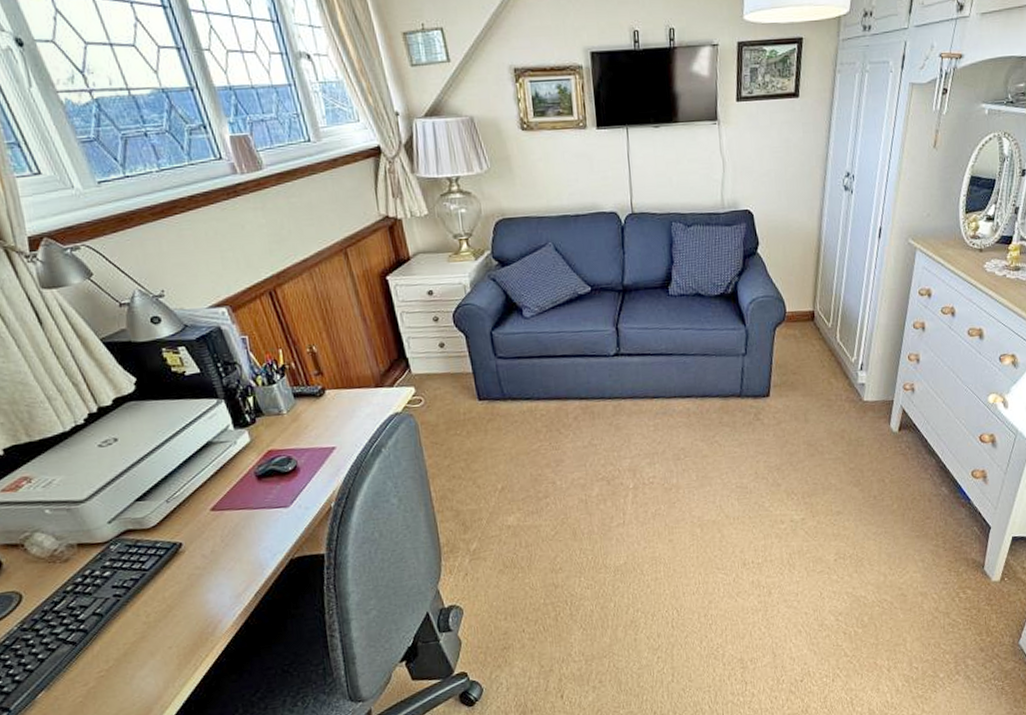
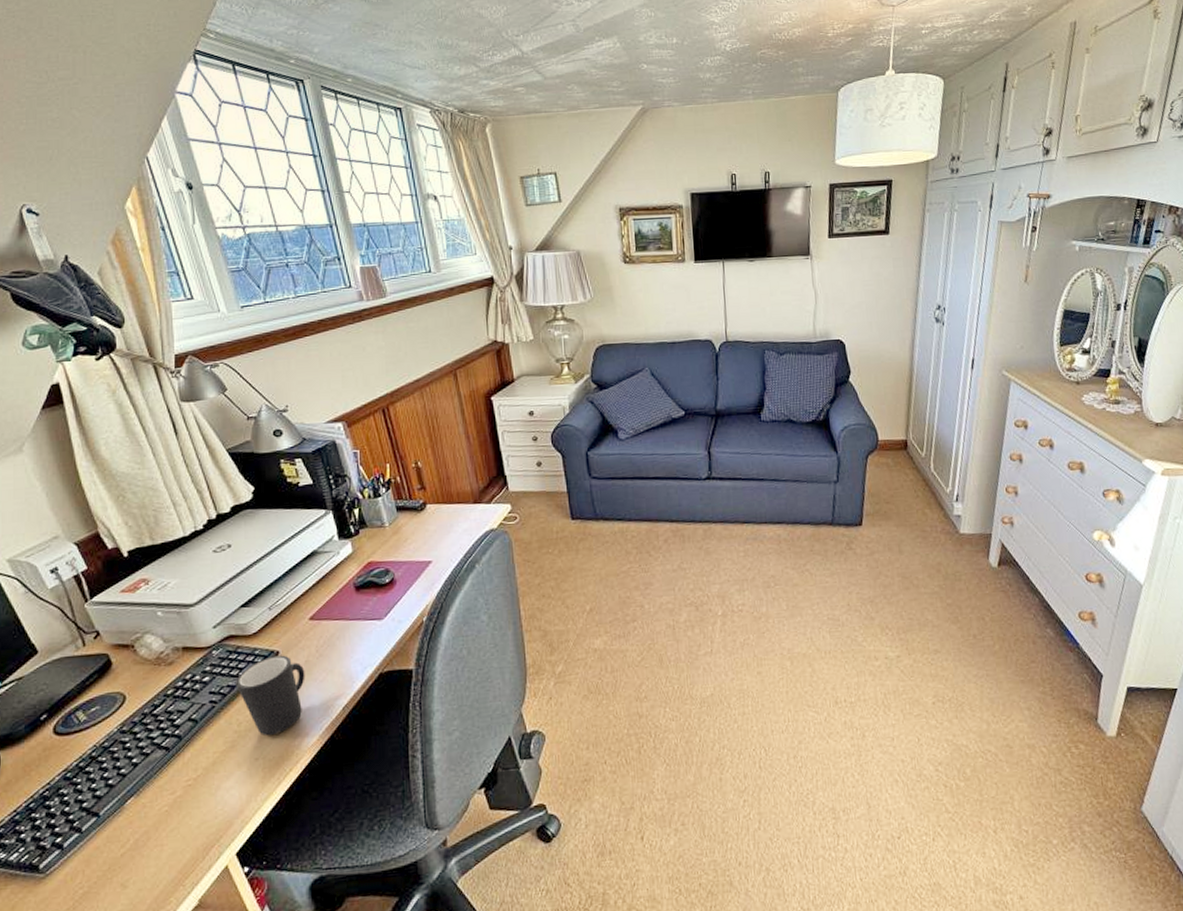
mug: none [139,546,213,626] -> present [236,655,305,736]

